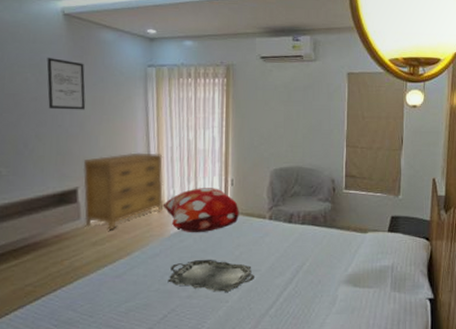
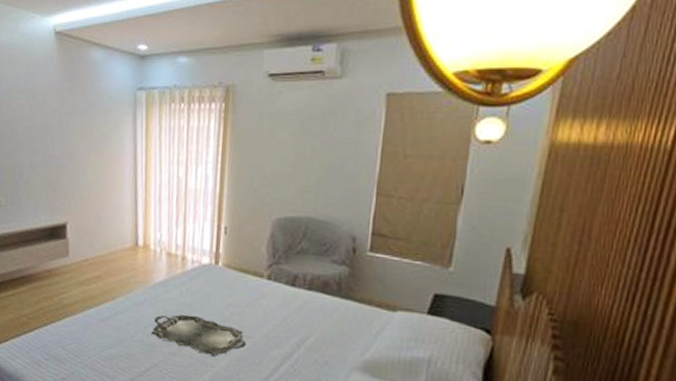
wall art: present [46,58,86,110] -> none [39,82,75,140]
dresser: present [82,152,163,231] -> none [71,188,151,272]
decorative pillow: present [162,188,239,233] -> none [148,233,232,285]

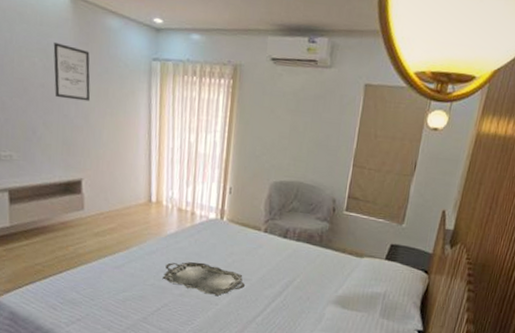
wall art: none [39,82,75,140] -> present [53,43,91,102]

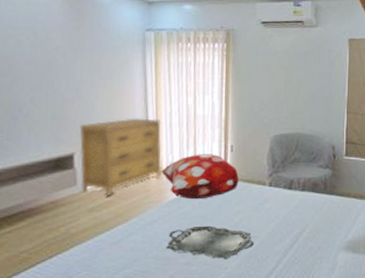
wall art: present [53,43,91,102] -> none [41,21,82,74]
dresser: none [87,149,164,224] -> present [79,118,162,197]
decorative pillow: none [161,192,235,237] -> present [161,154,239,200]

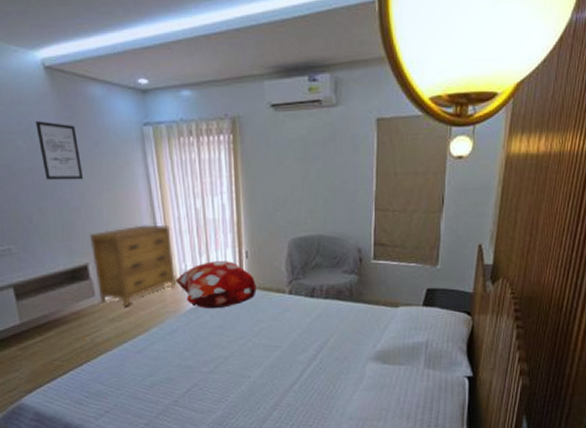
wall art: none [41,21,82,74] -> present [35,121,84,181]
serving tray: present [166,225,255,259] -> none [188,335,277,368]

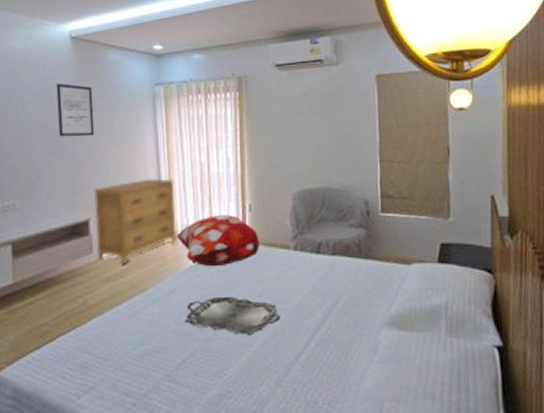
serving tray: none [188,335,277,368] -> present [185,296,281,335]

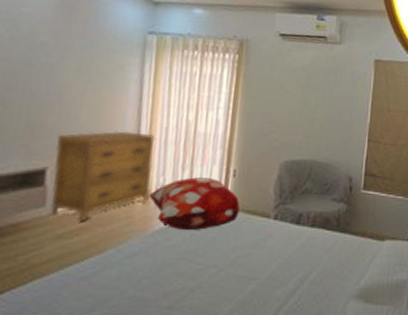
wall art: present [56,84,95,137] -> none [22,13,72,77]
serving tray: present [185,296,281,335] -> none [145,262,252,303]

